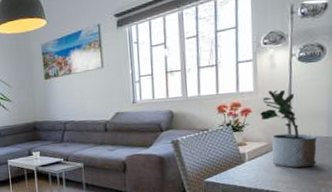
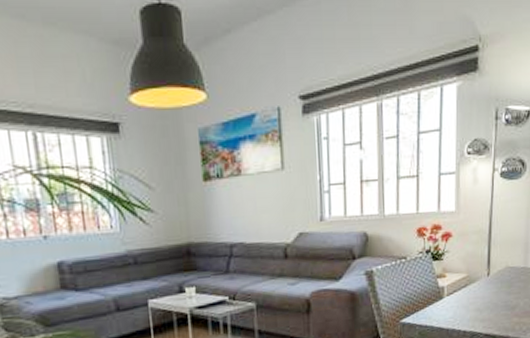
potted plant: present [260,89,318,168] -> none [461,210,515,304]

